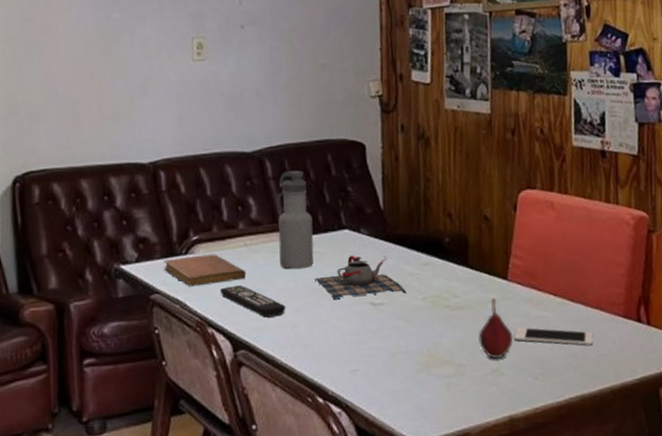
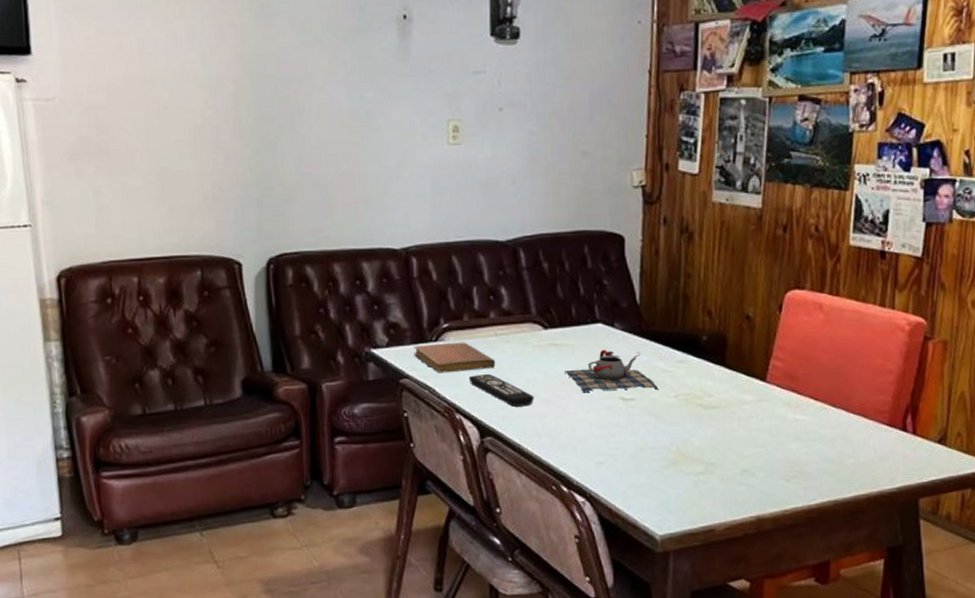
water bottle: present [277,171,314,270] -> none [529,262,566,361]
fruit: present [478,297,514,359] -> none [730,398,767,459]
cell phone: present [514,327,594,346] -> none [769,430,853,452]

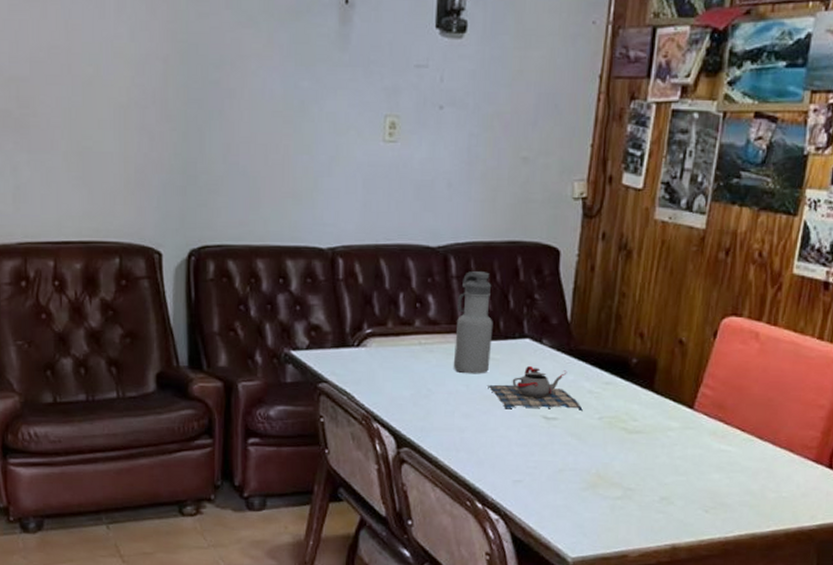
notebook: present [414,342,496,373] -> none [334,349,418,380]
remote control: present [468,374,535,407] -> none [389,384,455,419]
water bottle: none [529,262,566,361] -> present [454,271,493,374]

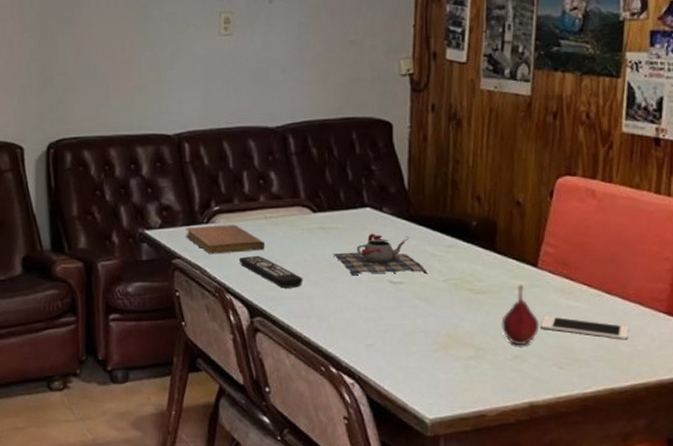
notebook: none [334,349,418,380] -> present [186,224,266,255]
remote control: none [389,384,455,419] -> present [238,256,303,288]
water bottle: present [454,271,493,374] -> none [298,147,334,244]
fruit: none [652,425,690,487] -> present [501,284,540,345]
cell phone: none [691,459,777,486] -> present [541,316,630,340]

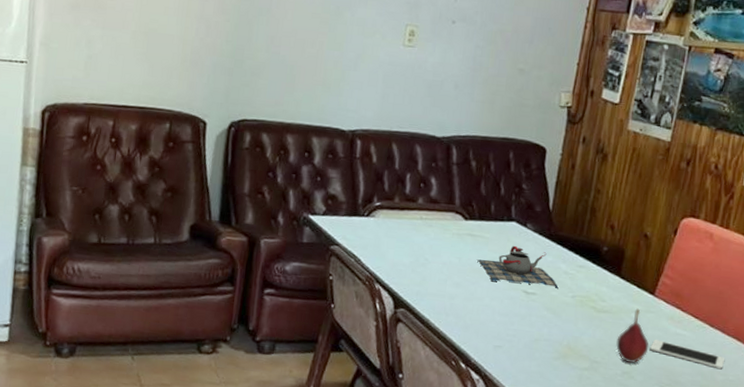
notebook: present [186,224,266,255] -> none [346,217,418,248]
remote control: present [238,256,303,288] -> none [391,251,448,286]

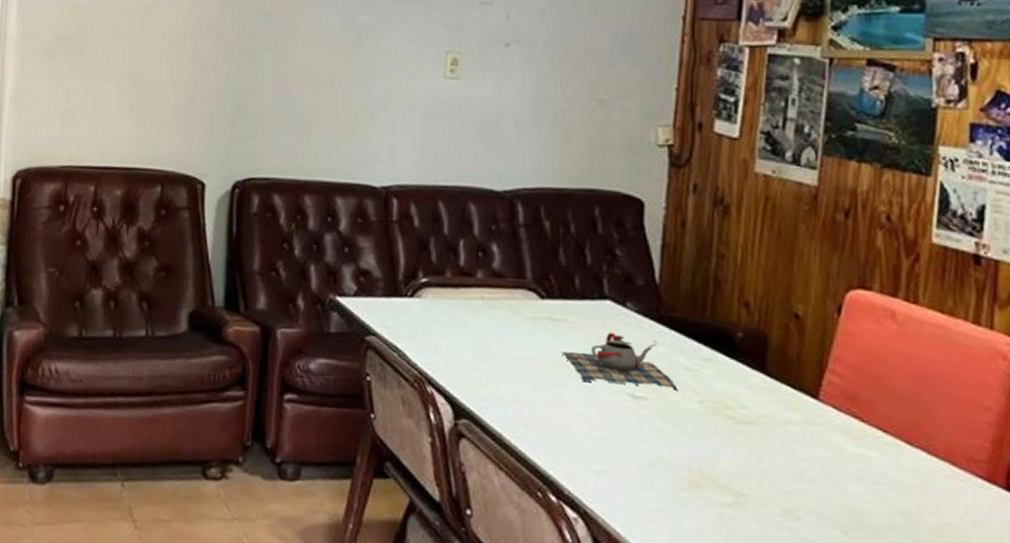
fruit: present [616,308,649,363] -> none [770,418,819,497]
cell phone: present [650,340,725,370] -> none [820,463,937,508]

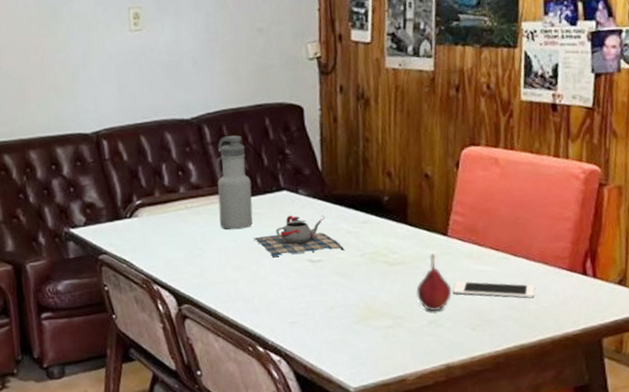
water bottle: none [522,220,567,339] -> present [216,135,253,230]
fruit: none [770,418,819,497] -> present [416,253,452,311]
cell phone: none [820,463,937,508] -> present [453,281,535,299]

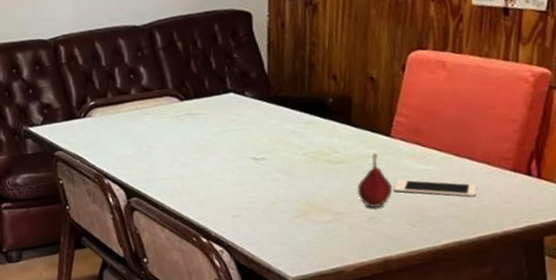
water bottle: present [216,135,253,230] -> none [166,40,200,130]
teapot: present [253,215,345,258] -> none [199,115,288,156]

